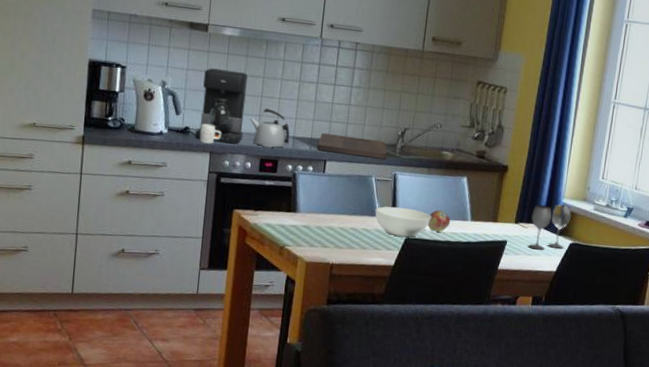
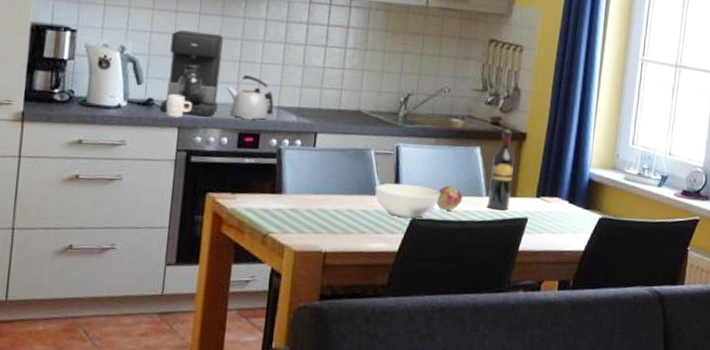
cutting board: present [317,133,387,159] -> none [305,102,388,130]
wine bottle: none [472,161,497,234] -> present [488,129,515,210]
wineglass: present [528,204,572,250] -> none [552,174,600,227]

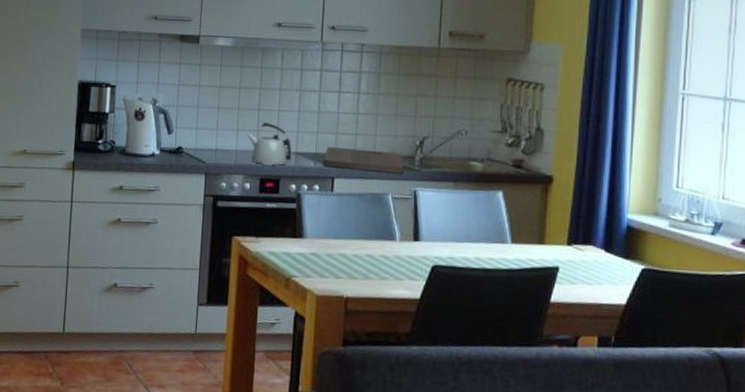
coffee maker: present [160,30,223,117] -> none [189,82,243,163]
mug: present [165,94,192,118] -> none [194,142,217,164]
cutting board: none [305,102,388,130] -> present [322,147,405,174]
bowl: present [375,183,441,218] -> none [394,228,462,265]
fruit: present [436,185,463,211] -> none [458,231,487,258]
wine bottle: present [488,129,515,210] -> none [513,172,542,259]

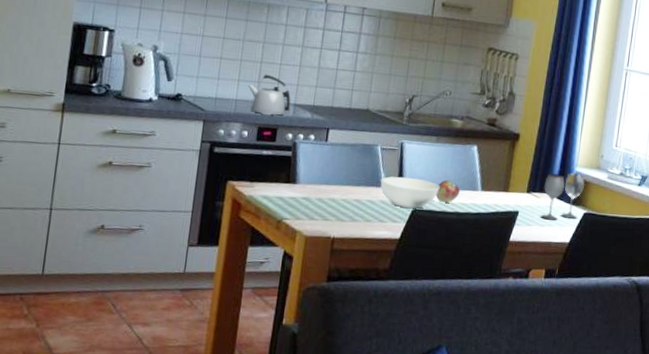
cutting board: present [322,147,405,174] -> none [319,100,394,127]
bowl: none [394,228,462,265] -> present [380,176,440,209]
fruit: none [458,231,487,258] -> present [435,179,460,203]
wineglass: none [587,220,640,278] -> present [541,173,585,221]

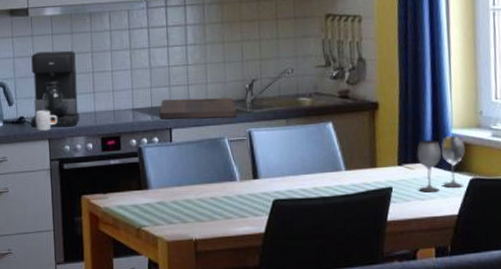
coffee maker: none [188,32,247,112] -> present [31,50,80,128]
mug: none [192,90,217,112] -> present [35,110,57,131]
kettle: present [247,74,291,116] -> none [84,83,130,125]
cutting board: none [319,100,394,127] -> present [159,97,238,120]
bowl: present [380,176,440,209] -> none [234,166,299,199]
fruit: present [435,179,460,203] -> none [295,163,322,189]

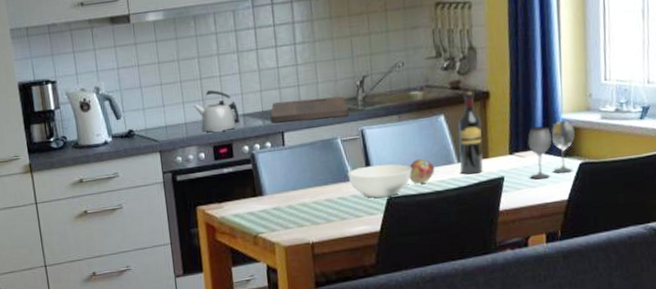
coffee maker: present [31,50,80,128] -> none [136,57,190,140]
mug: present [35,110,57,131] -> none [144,121,168,144]
kettle: none [84,83,130,125] -> present [193,89,241,133]
bowl: none [234,166,299,199] -> present [347,164,412,198]
fruit: none [295,163,322,189] -> present [409,158,435,184]
wine bottle: none [345,100,371,183] -> present [457,91,483,175]

